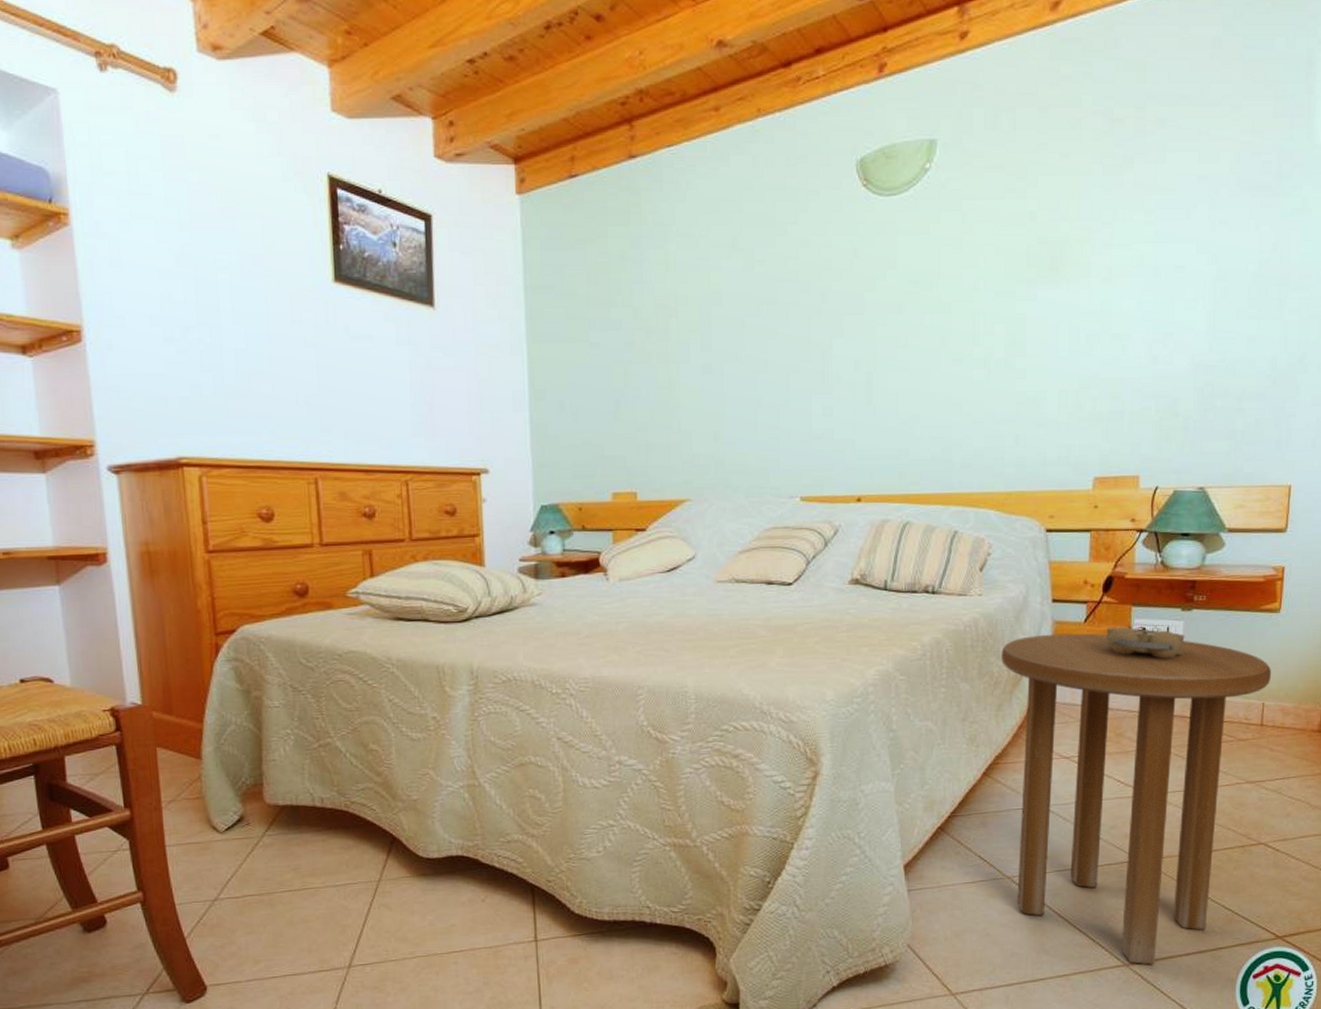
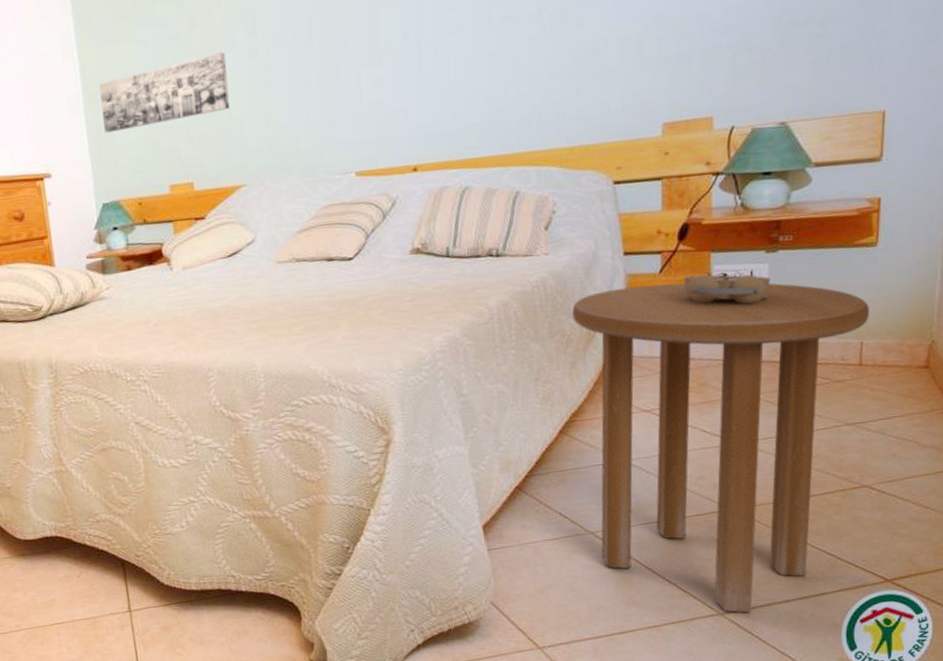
wall art: none [547,362,679,433] -> present [99,51,230,133]

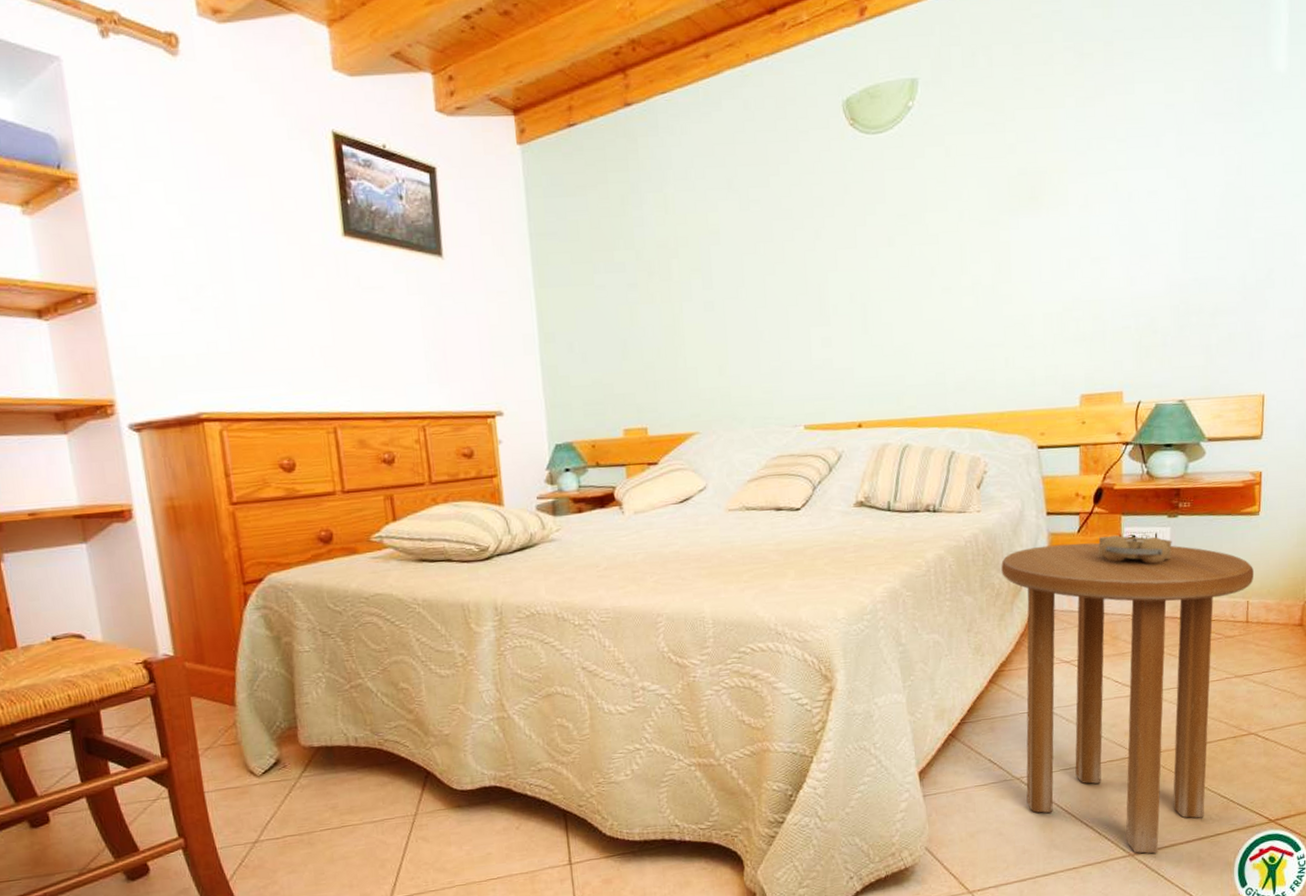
wall art: present [99,51,230,133] -> none [556,301,685,374]

